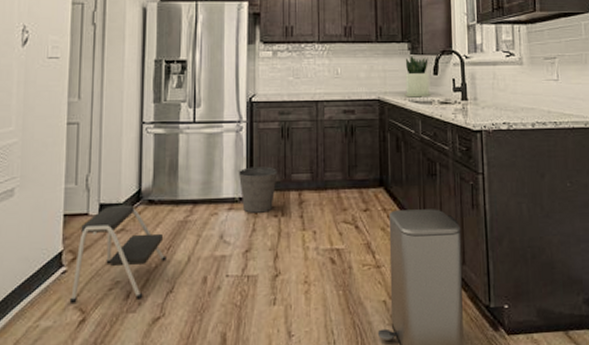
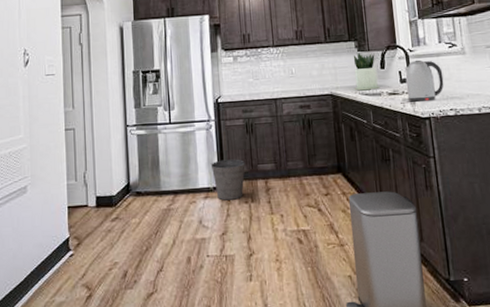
step stool: present [69,206,167,305] -> none [77,197,155,283]
kettle: none [458,67,499,114] -> present [404,59,444,103]

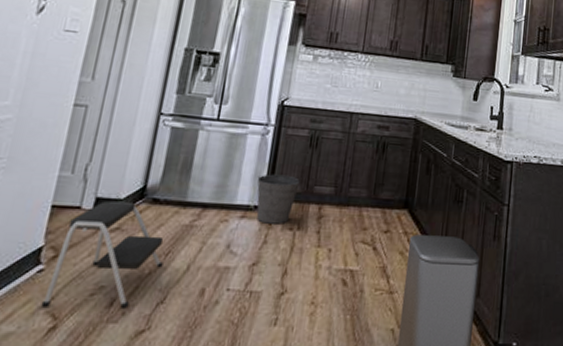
step stool: none [77,197,155,283] -> present [40,201,164,309]
planter: present [353,53,381,91] -> none [441,78,470,122]
kettle: present [404,59,444,103] -> none [494,97,535,145]

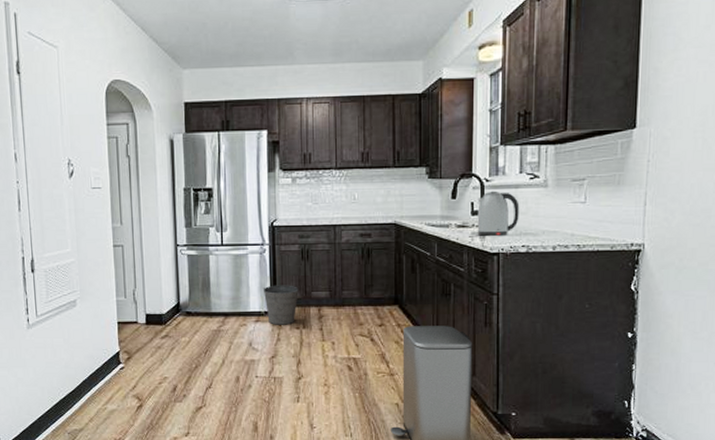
step stool: present [40,201,164,309] -> none [128,316,205,394]
kettle: none [494,97,535,145] -> present [477,191,520,237]

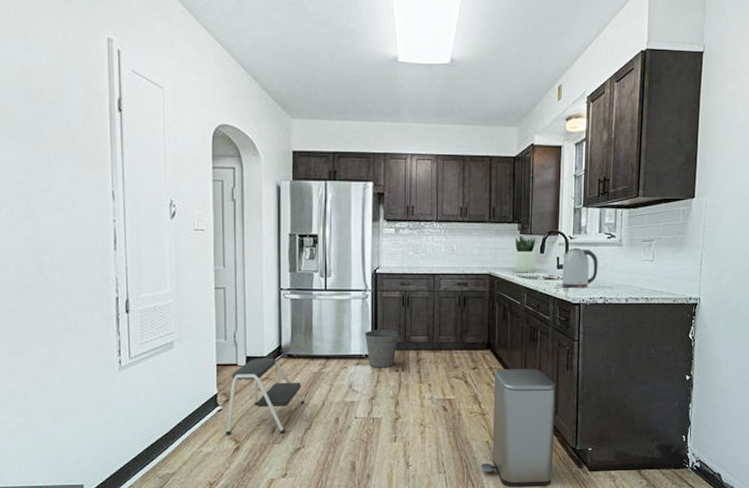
step stool: none [128,316,205,394] -> present [225,359,305,436]
planter: none [421,180,449,221] -> present [513,236,538,273]

